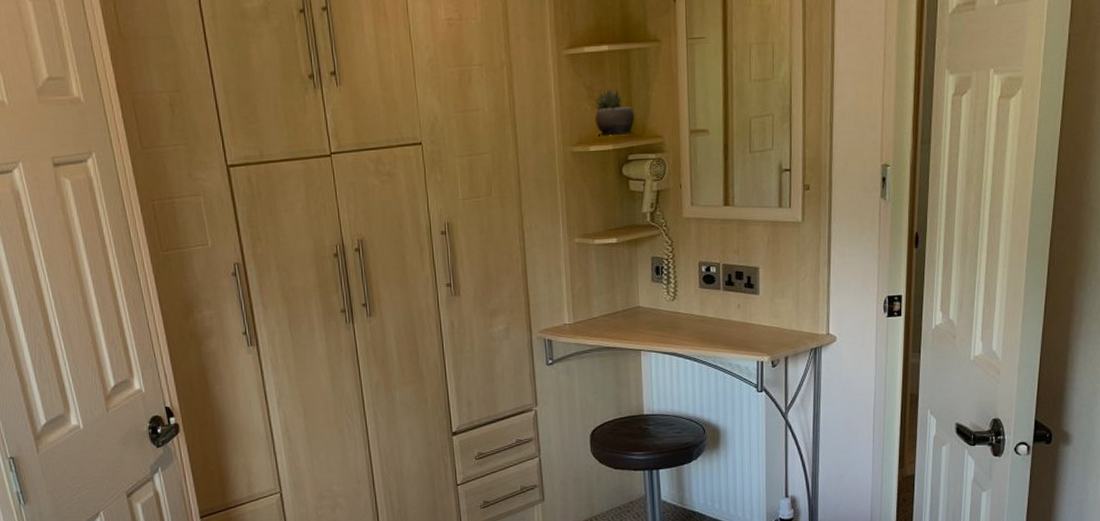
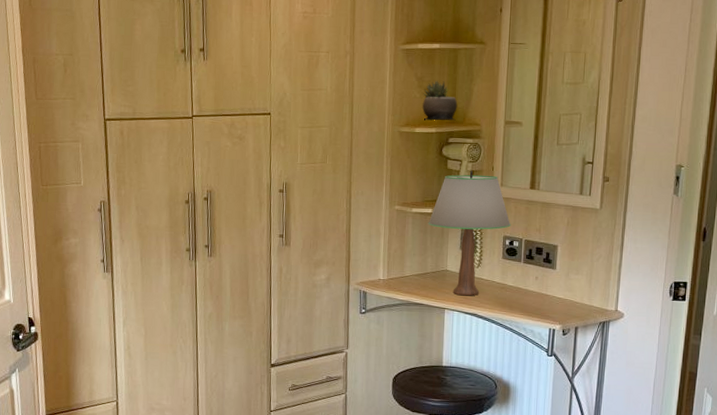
table lamp: none [613,190,706,334] -> present [428,170,511,296]

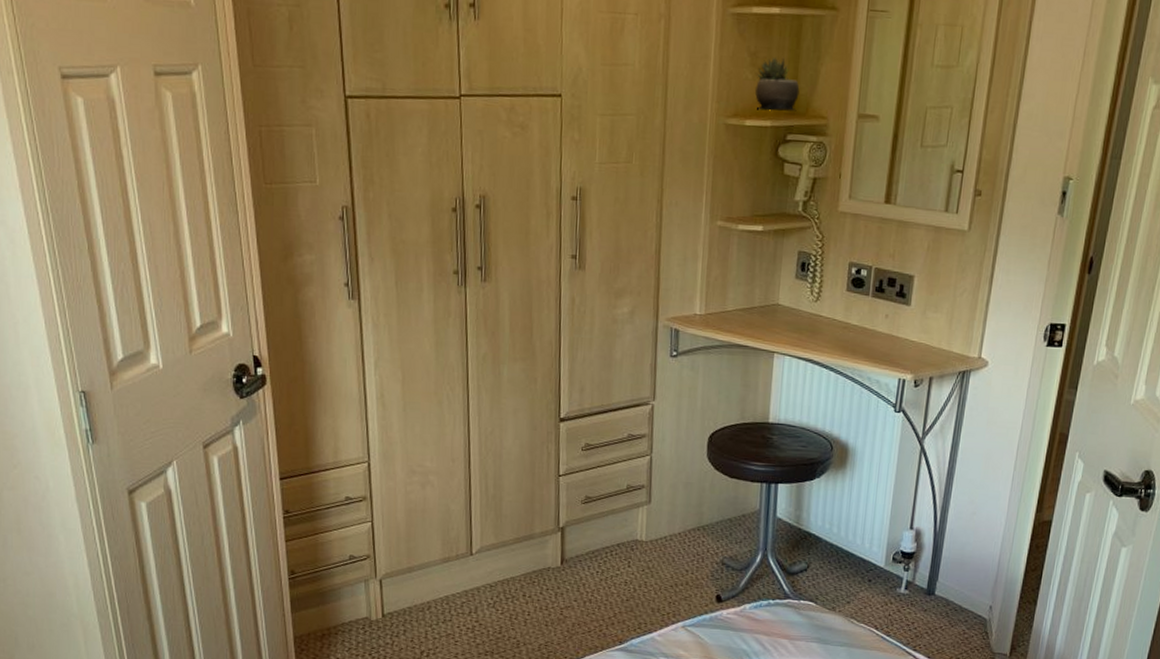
table lamp: present [428,170,511,296] -> none [757,177,860,338]

